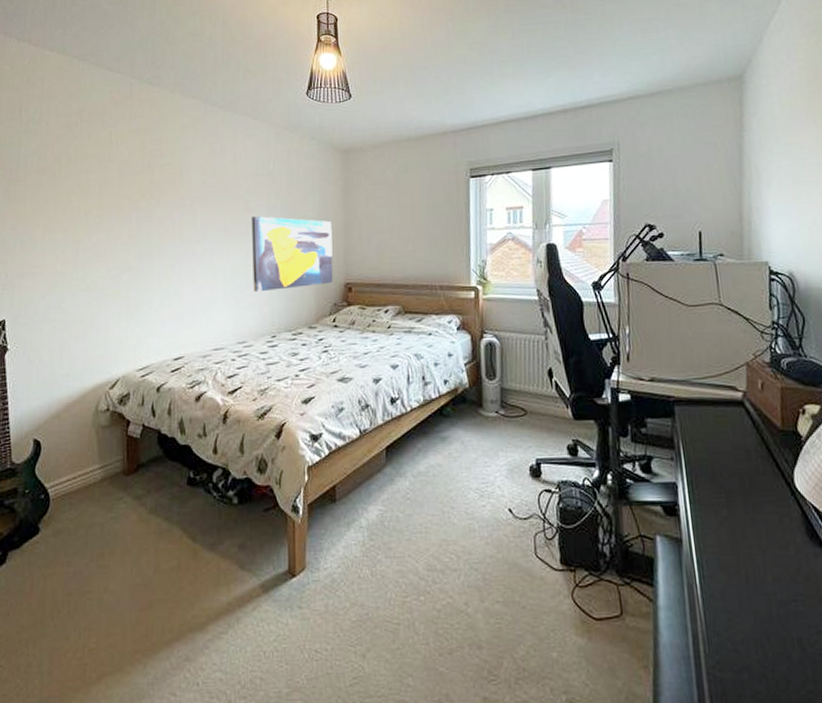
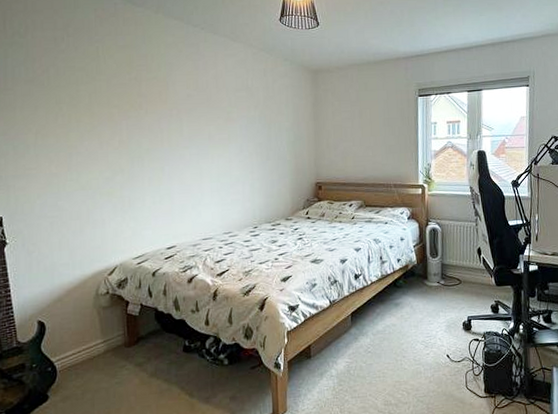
wall art: present [251,216,334,293] -> none [232,126,306,191]

